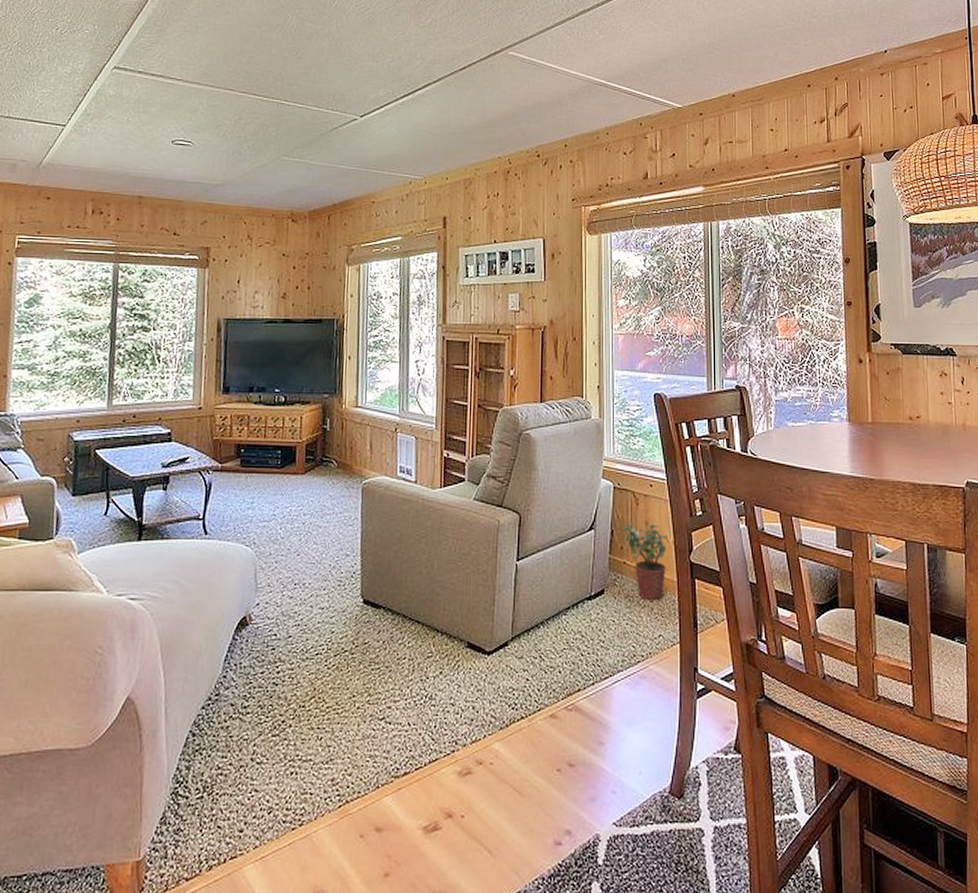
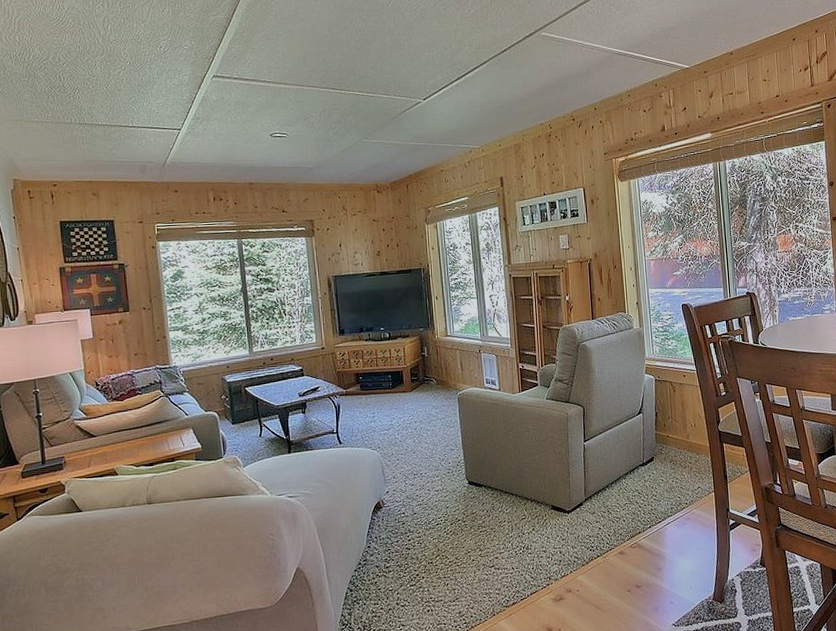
potted plant: present [622,521,667,601] -> none [664,404,700,463]

